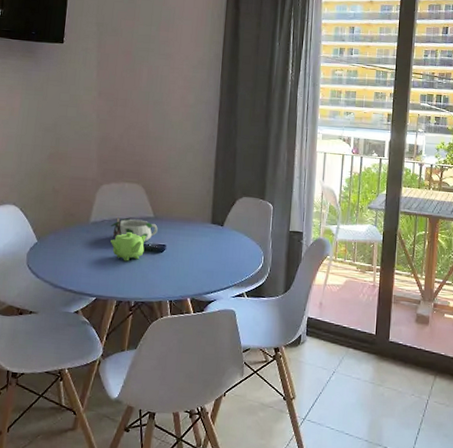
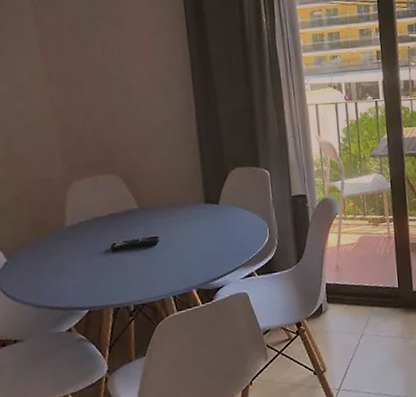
teapot: present [110,231,147,261] -> none [94,229,135,263]
bowl: present [111,216,158,242] -> none [91,213,146,240]

